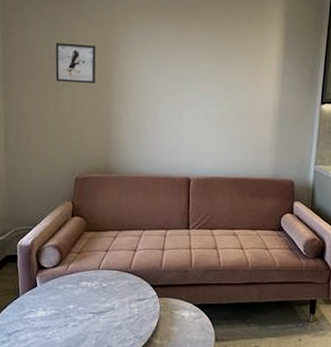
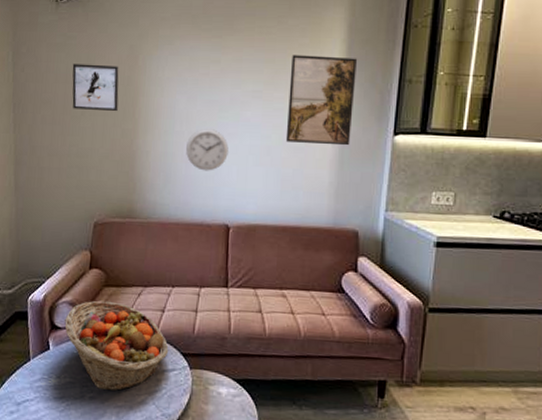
fruit basket: none [50,243,140,319] -> present [64,300,169,391]
wall clock: none [154,99,189,134] -> present [186,129,229,171]
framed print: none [235,39,293,113] -> present [285,55,358,146]

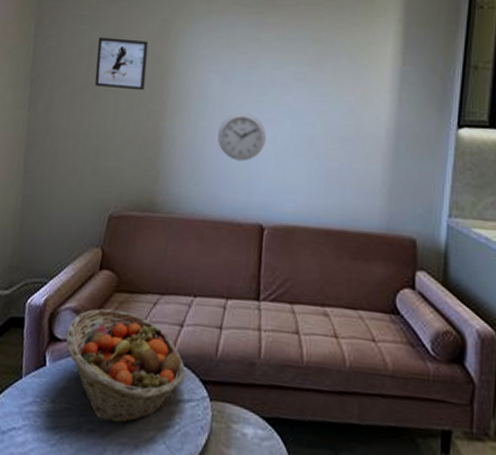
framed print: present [285,55,358,146] -> none [331,35,416,139]

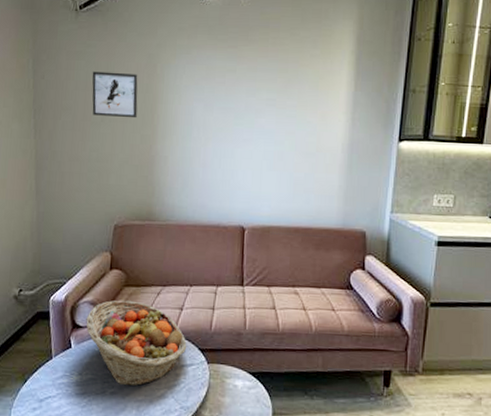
wall clock: present [218,113,266,162] -> none [203,135,244,176]

